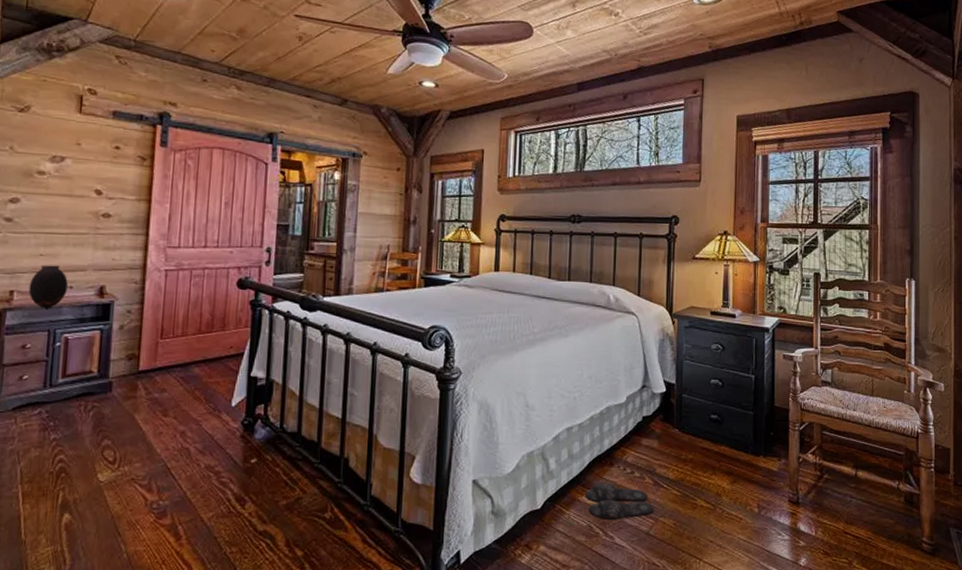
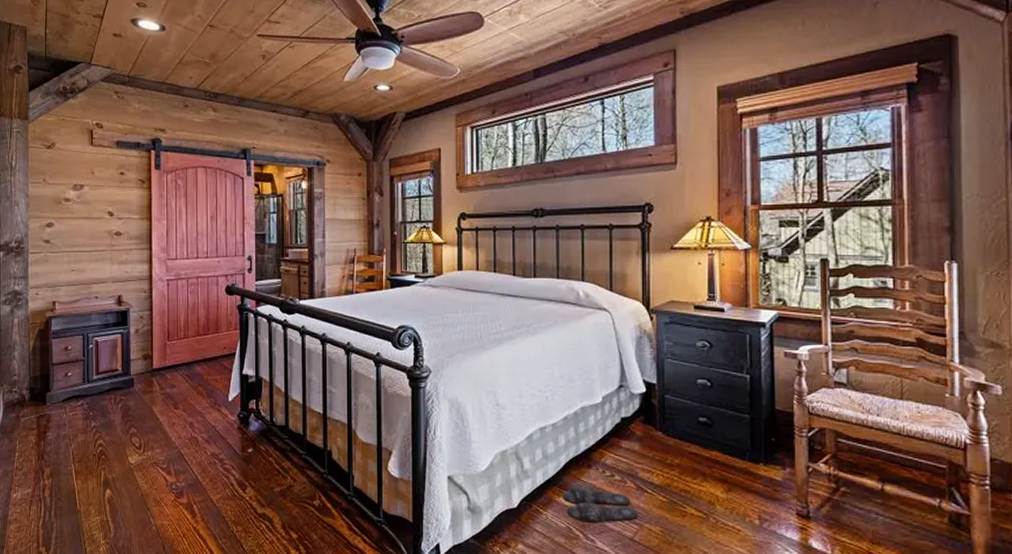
vase: present [28,265,68,308] -> none [66,279,94,316]

